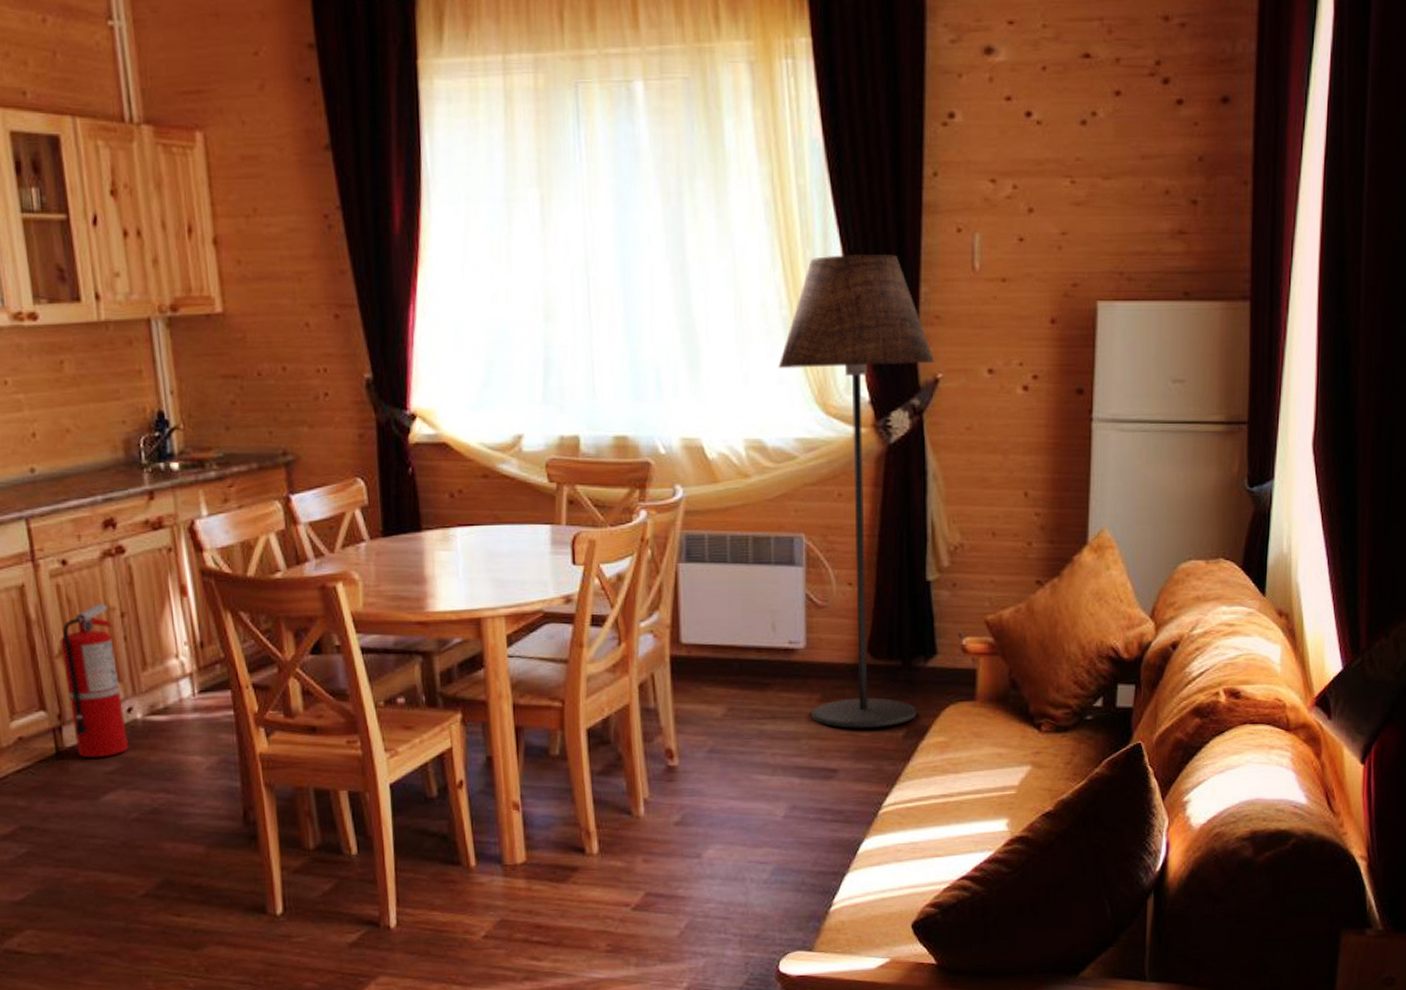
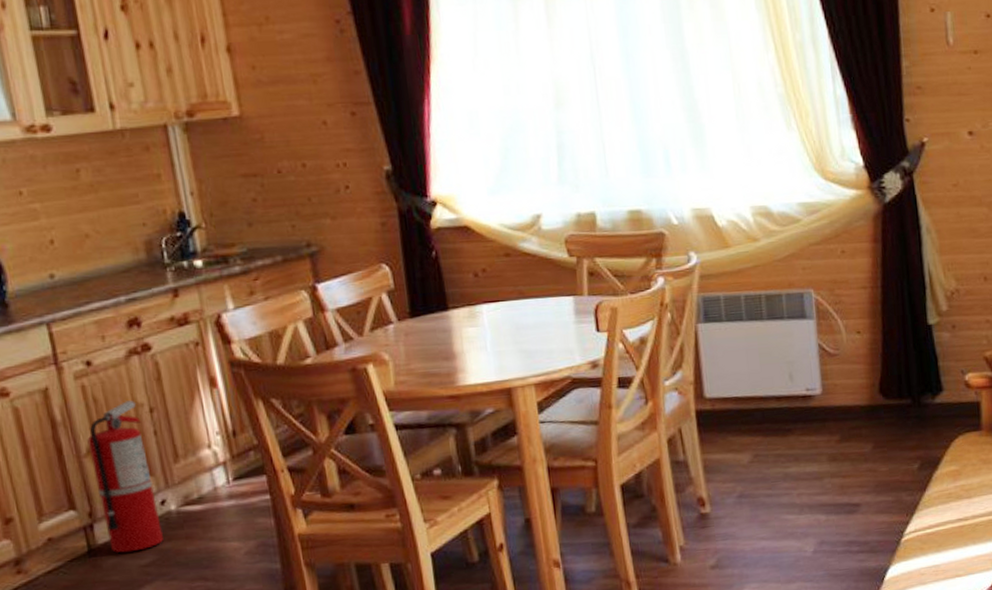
floor lamp: present [778,253,935,728] -> none [777,33,929,465]

